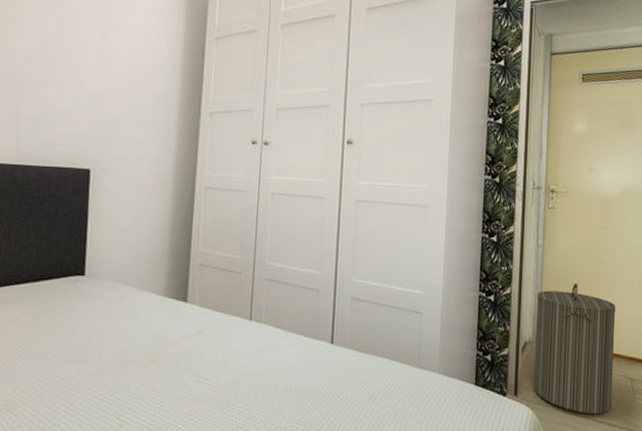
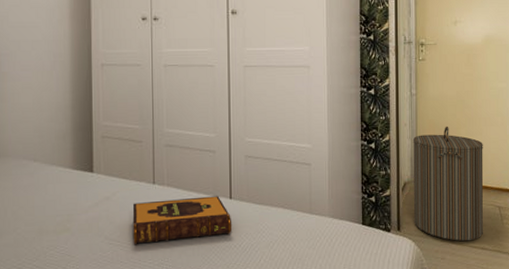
hardback book: none [223,338,332,384] -> present [132,196,233,244]

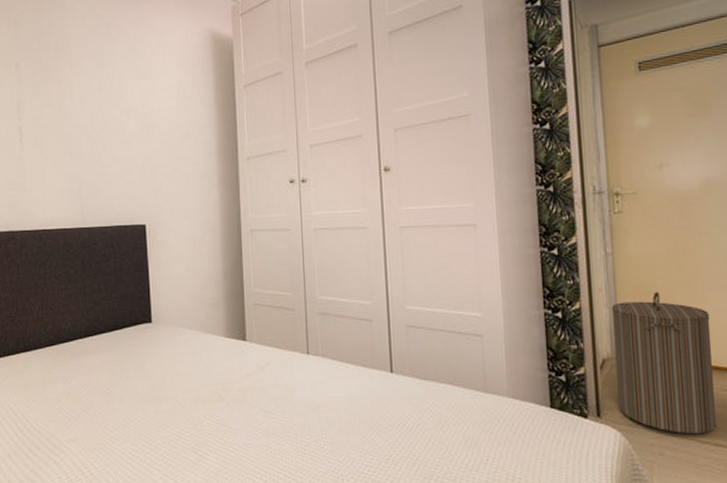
hardback book: present [132,196,233,244] -> none [286,369,395,418]

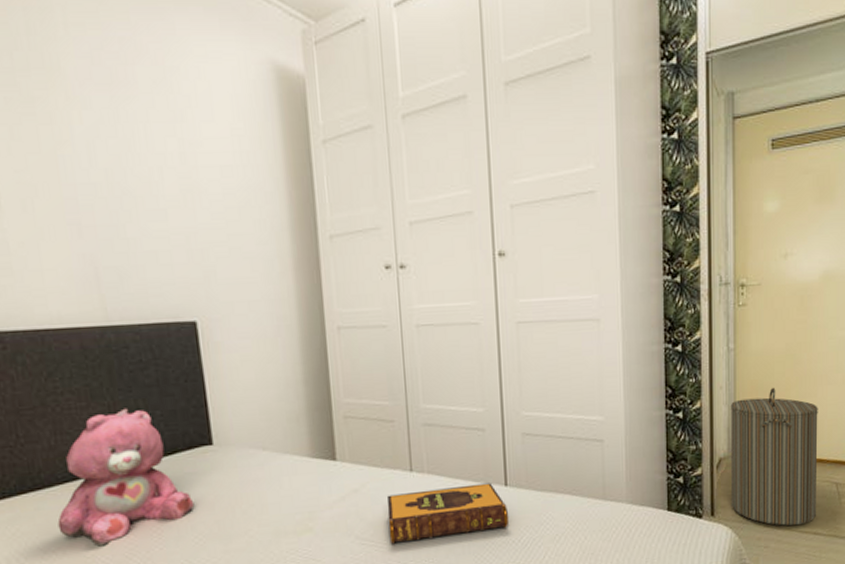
teddy bear: none [38,290,135,400] -> present [57,408,195,546]
hardback book: none [286,369,395,418] -> present [386,483,510,544]

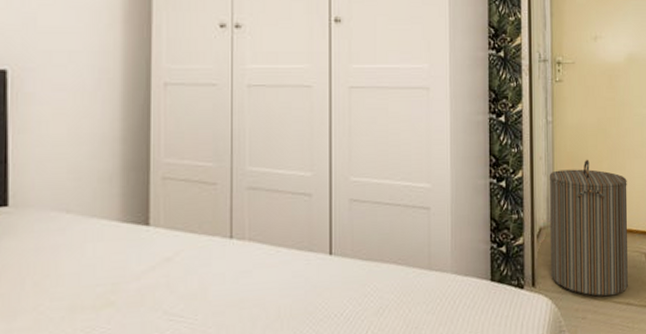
hardback book: present [386,483,510,544] -> none [201,251,332,319]

